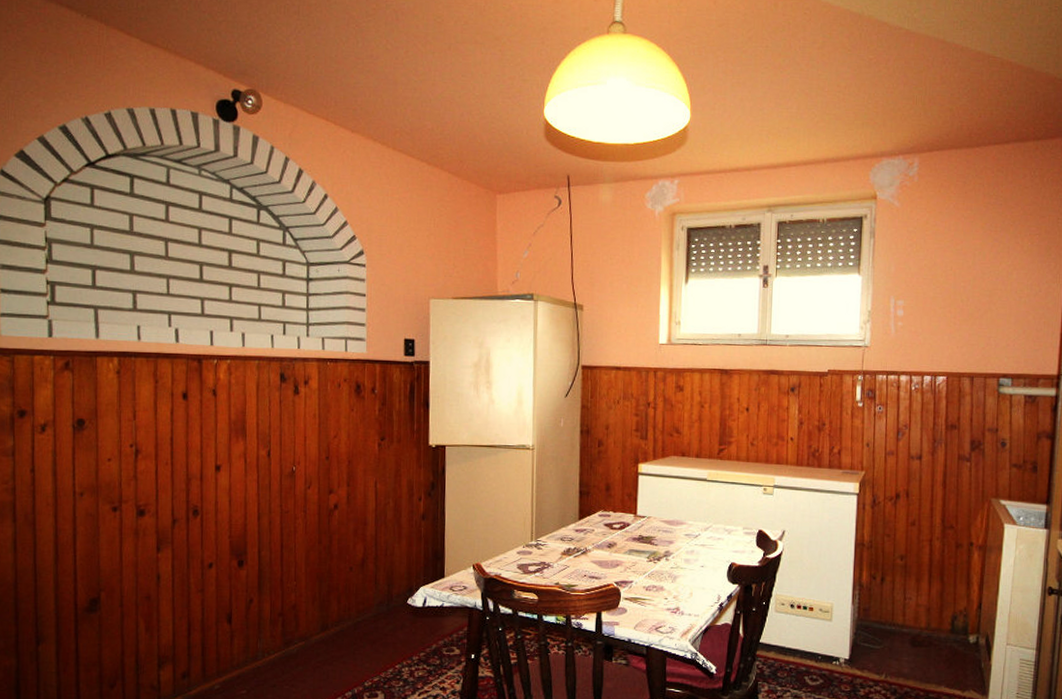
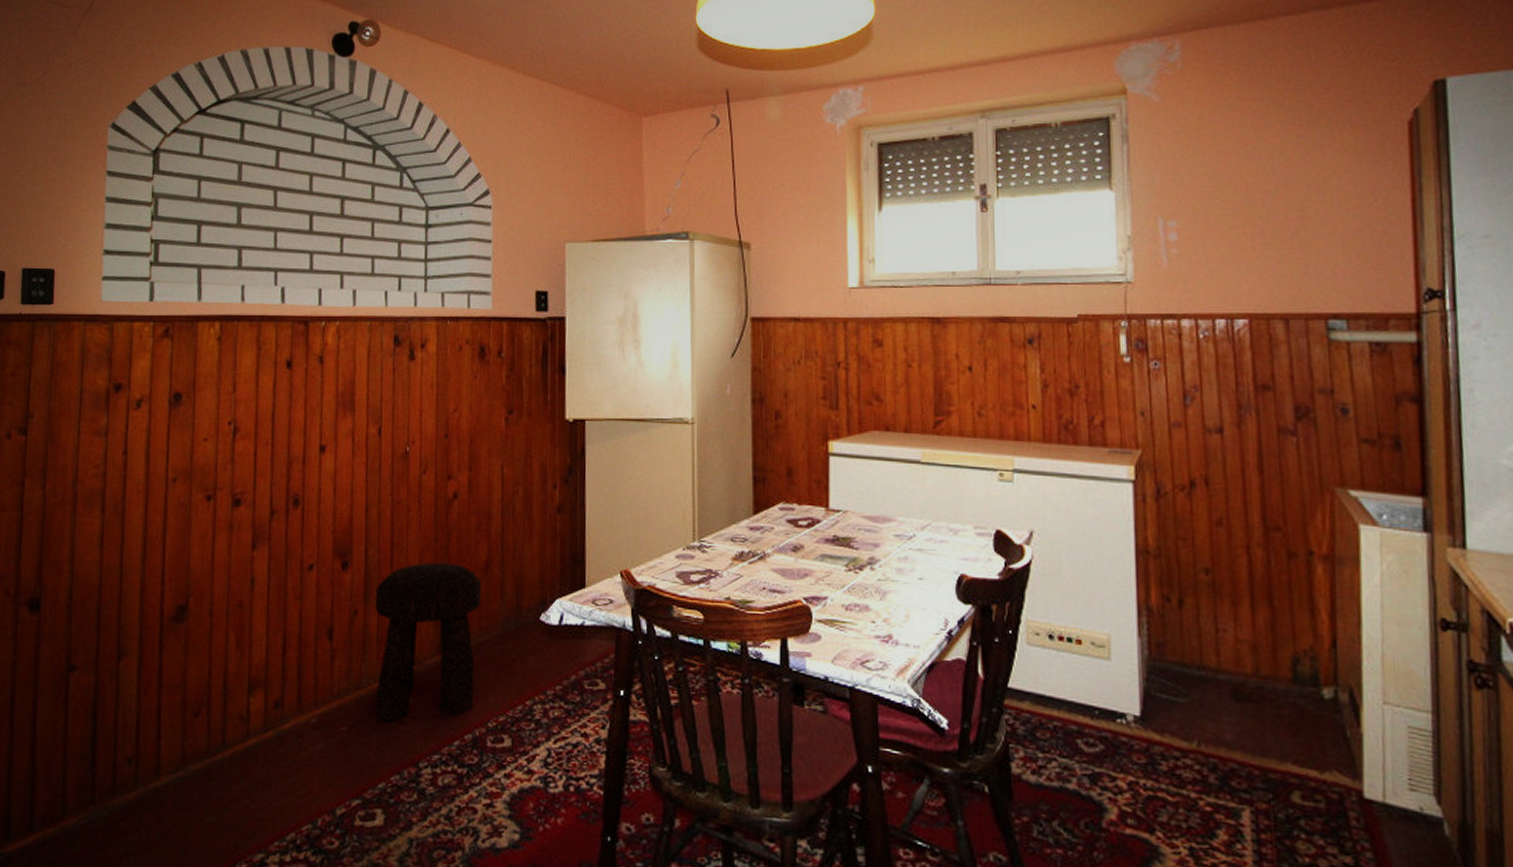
stool: none [268,559,359,685] -> present [375,562,482,722]

